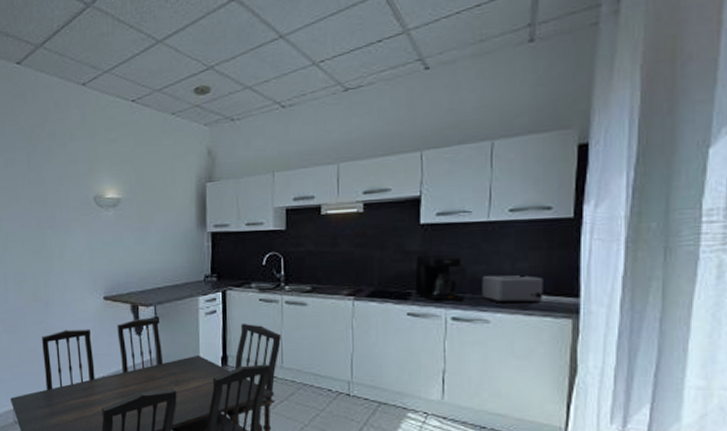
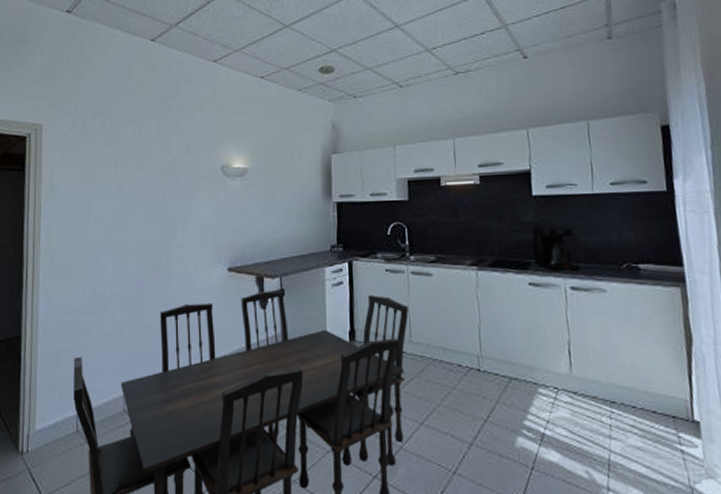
toaster: present [482,275,543,304] -> none [593,244,651,273]

